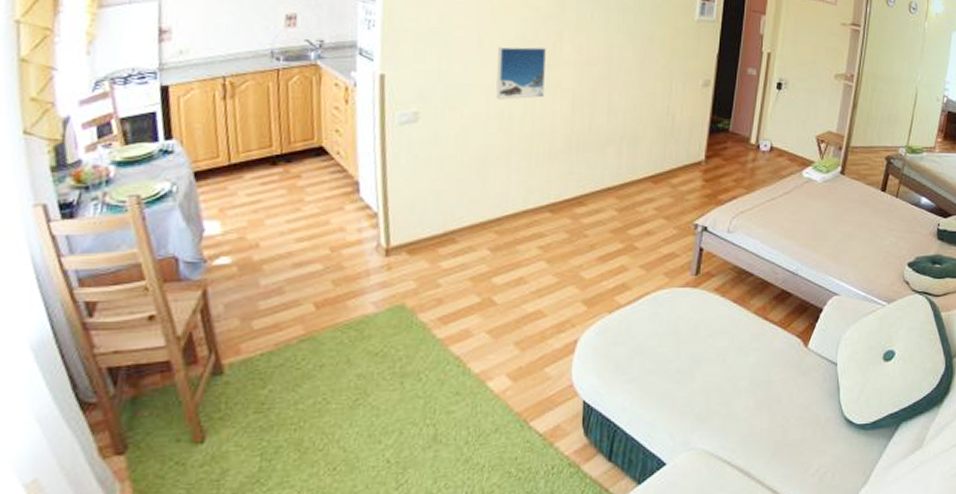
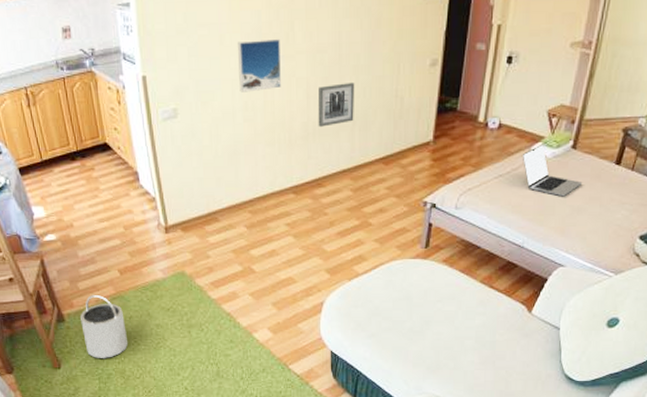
bucket: none [247,335,314,425] -> present [79,294,129,358]
wall art: none [582,96,625,141] -> present [317,82,355,127]
laptop: none [793,168,852,222] -> present [522,144,583,197]

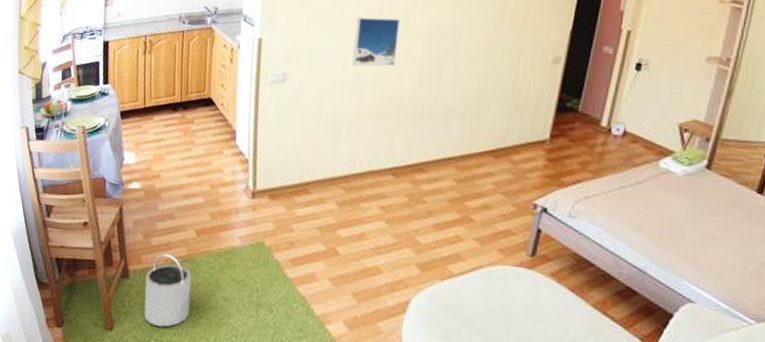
wall art: present [317,82,355,127] -> none [427,69,472,111]
laptop: present [522,144,583,197] -> none [648,159,718,222]

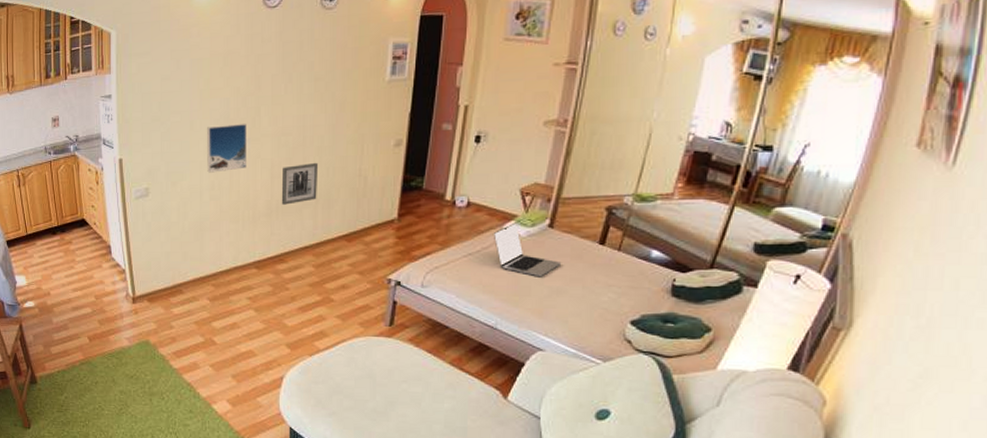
bucket: present [144,252,191,327] -> none [50,359,93,421]
wall art: none [427,69,472,111] -> present [281,162,319,205]
laptop: none [648,159,718,222] -> present [493,222,562,277]

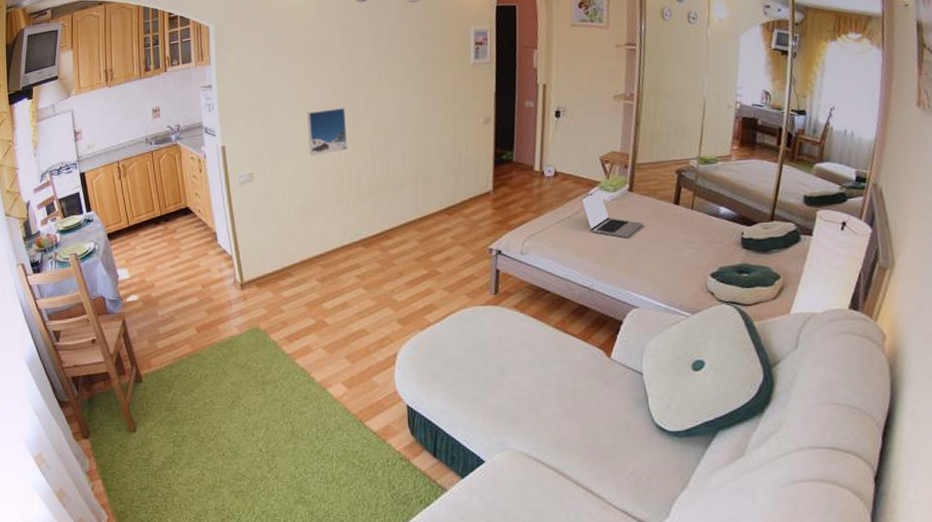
wall art: present [281,162,319,205] -> none [382,141,416,183]

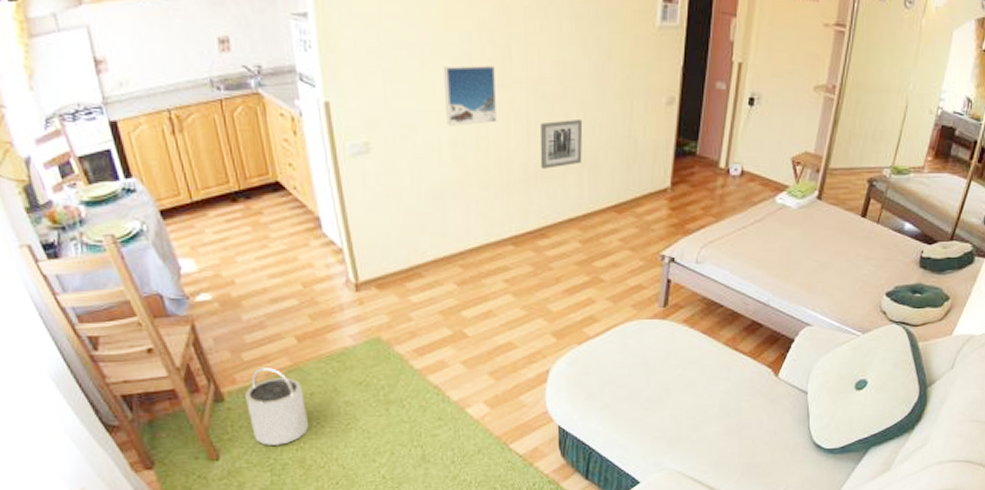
bucket: none [157,353,204,420] -> present [244,366,309,445]
wall art: none [382,141,416,183] -> present [540,118,583,169]
laptop: present [580,188,644,238] -> none [765,193,829,251]

